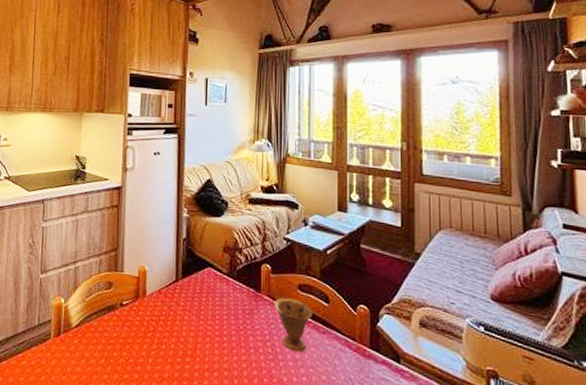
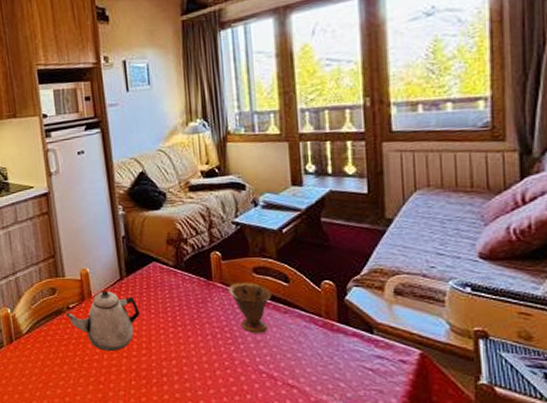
teapot: none [118,290,190,356] -> present [66,290,141,352]

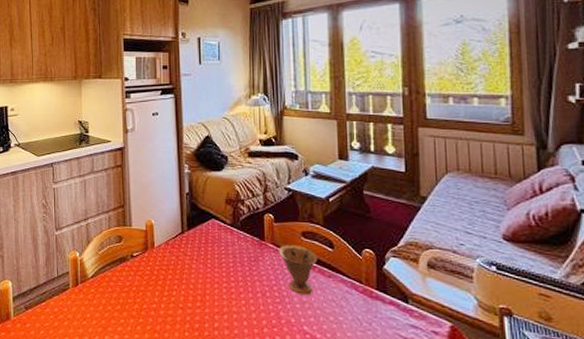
teapot: present [66,290,141,352] -> none [129,242,198,302]

